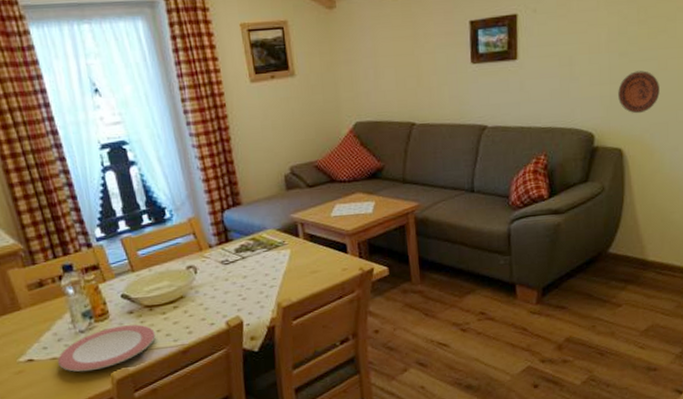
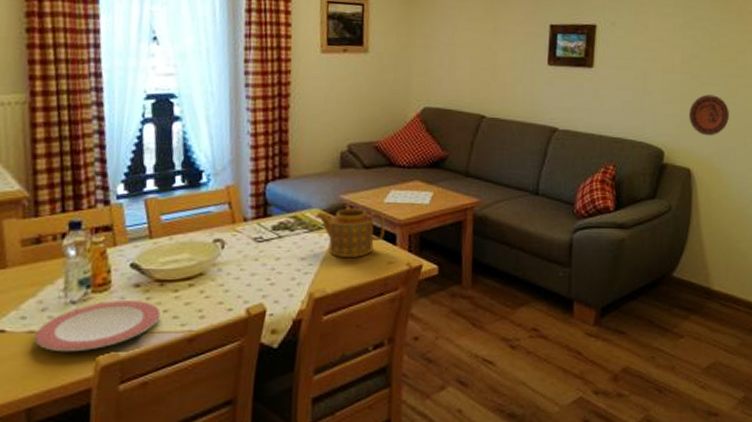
teapot: none [271,224,336,270] -> present [314,208,385,257]

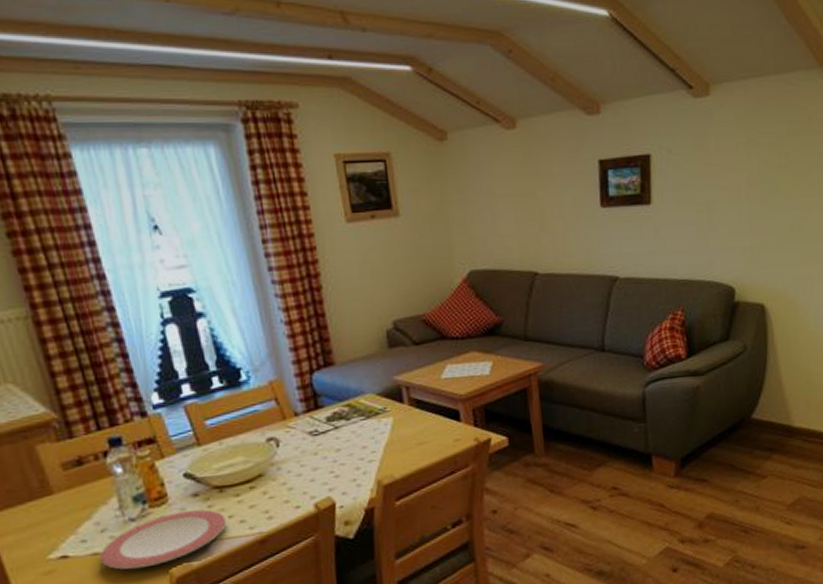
teapot: present [314,208,385,257] -> none [369,388,447,441]
decorative plate: present [689,94,729,136] -> none [759,220,803,267]

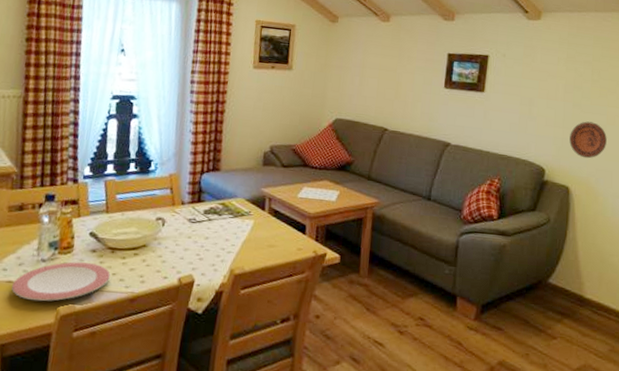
decorative plate: none [759,220,803,267] -> present [569,121,607,159]

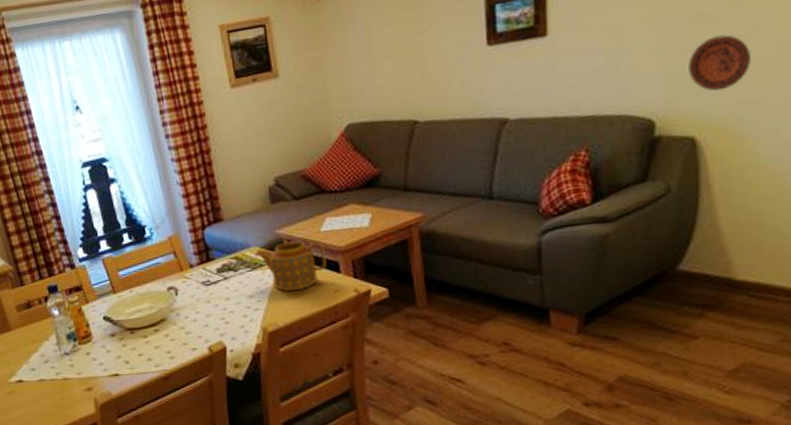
plate: present [11,261,111,302] -> none [44,348,137,395]
teapot: none [239,199,298,242] -> present [254,240,327,291]

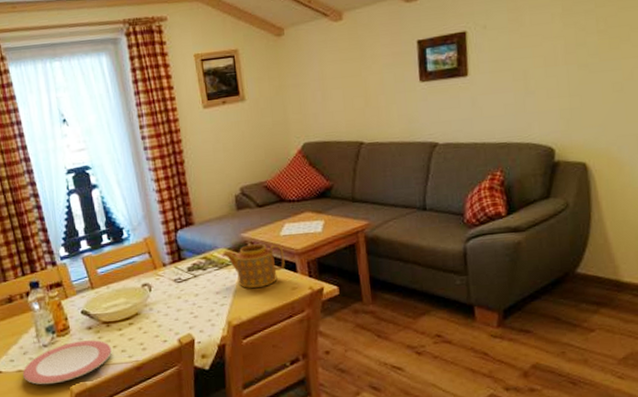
plate: none [44,348,137,395] -> present [22,340,112,385]
decorative plate: present [688,35,751,92] -> none [579,81,626,126]

